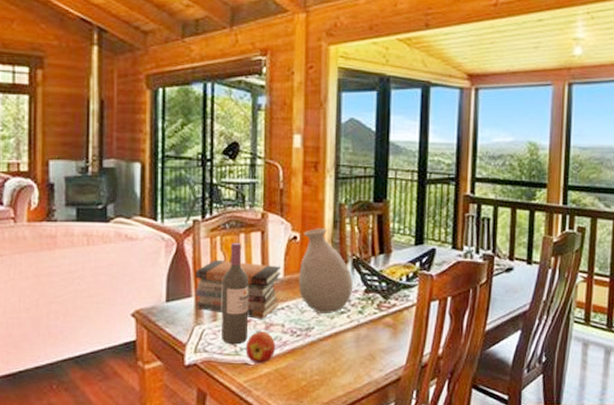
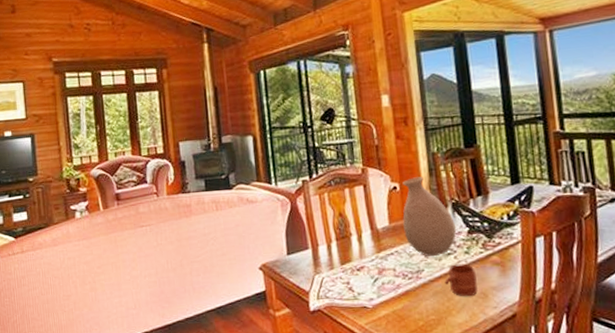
book stack: present [195,259,282,320] -> none [310,213,388,266]
wine bottle: present [222,242,248,345] -> none [334,196,363,291]
apple: present [246,332,275,363] -> none [362,276,390,306]
mug: none [334,324,367,358] -> present [445,264,478,297]

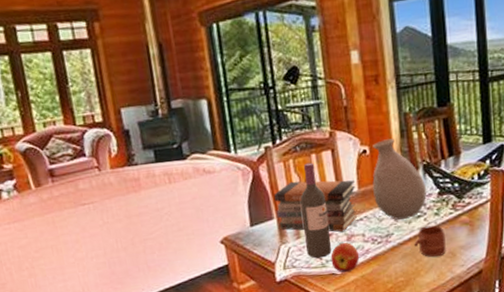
book stack: none [310,213,388,266] -> present [274,180,357,232]
wine bottle: none [334,196,363,291] -> present [300,162,331,259]
apple: none [362,276,390,306] -> present [330,243,359,272]

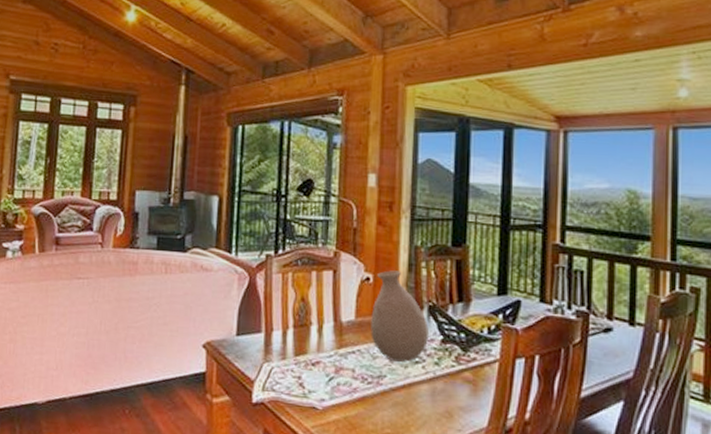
book stack: present [274,180,357,232] -> none [265,296,354,363]
wine bottle: present [300,162,331,259] -> none [290,279,319,387]
apple: present [330,243,359,272] -> none [314,375,345,409]
mug: present [414,225,446,258] -> none [407,375,444,414]

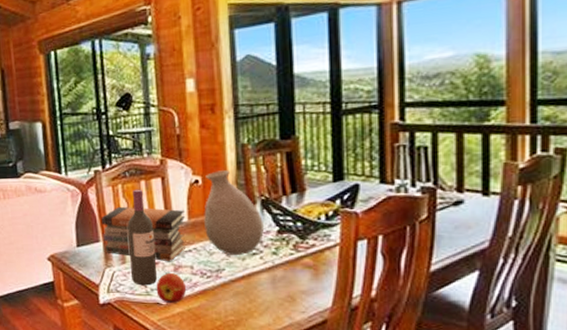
book stack: none [265,296,354,363] -> present [101,206,186,262]
wine bottle: none [290,279,319,387] -> present [127,189,157,286]
apple: none [314,375,345,409] -> present [156,273,186,303]

